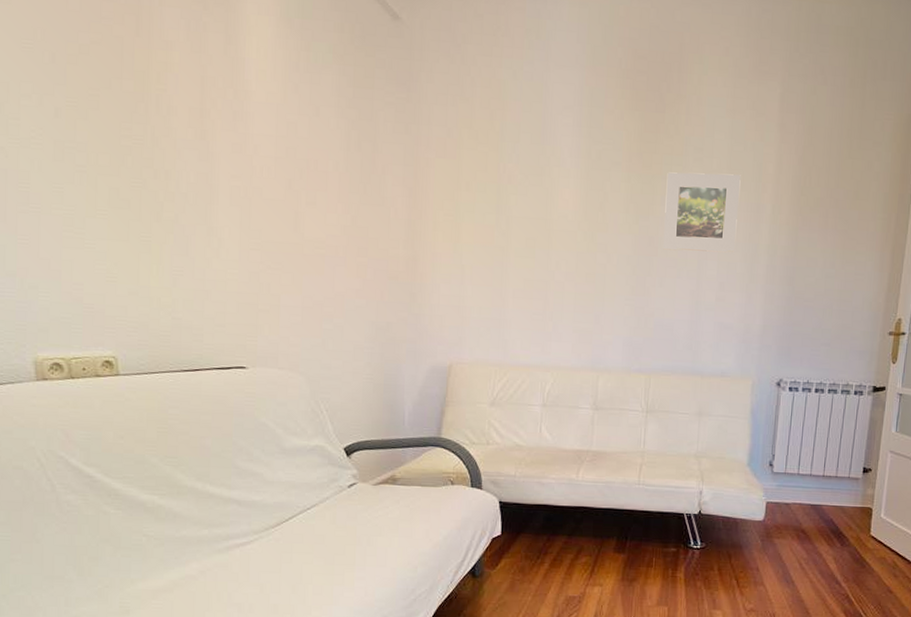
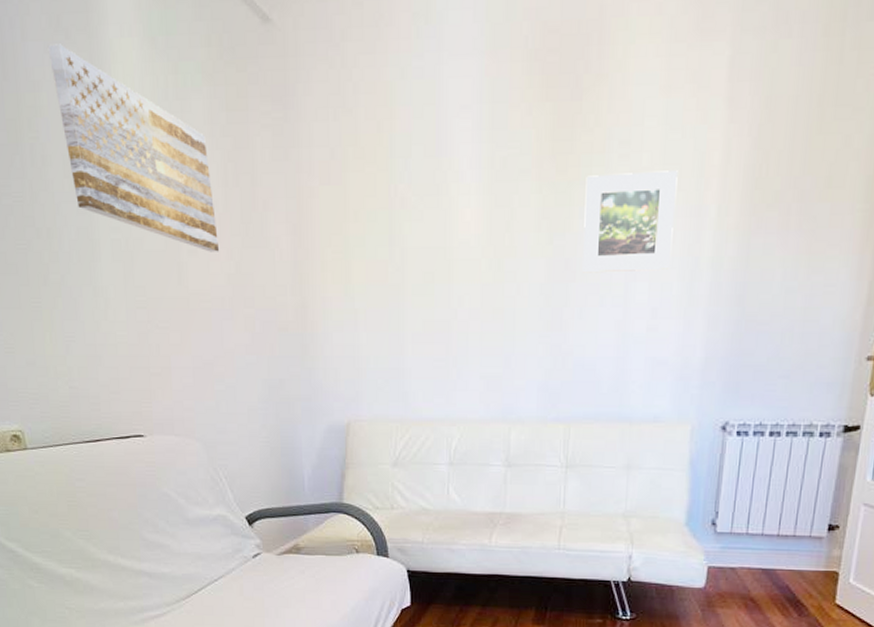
wall art: none [184,12,338,206] -> present [47,44,220,252]

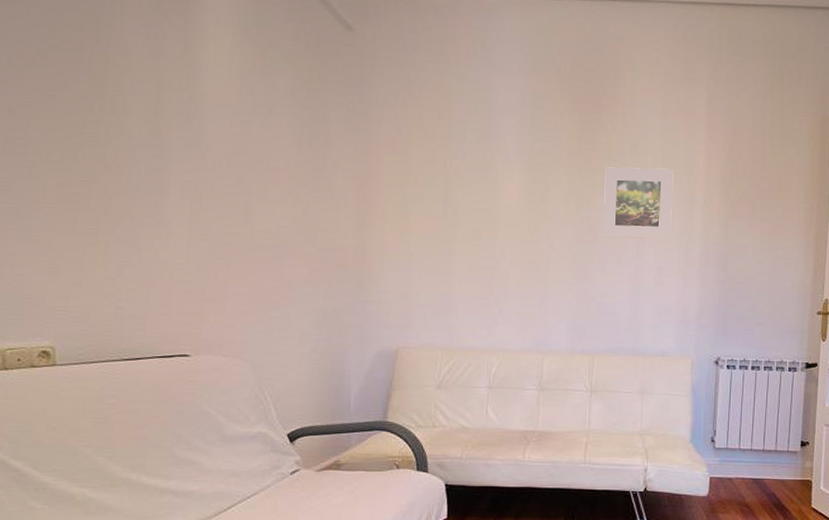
wall art: present [47,44,220,252] -> none [144,21,288,199]

